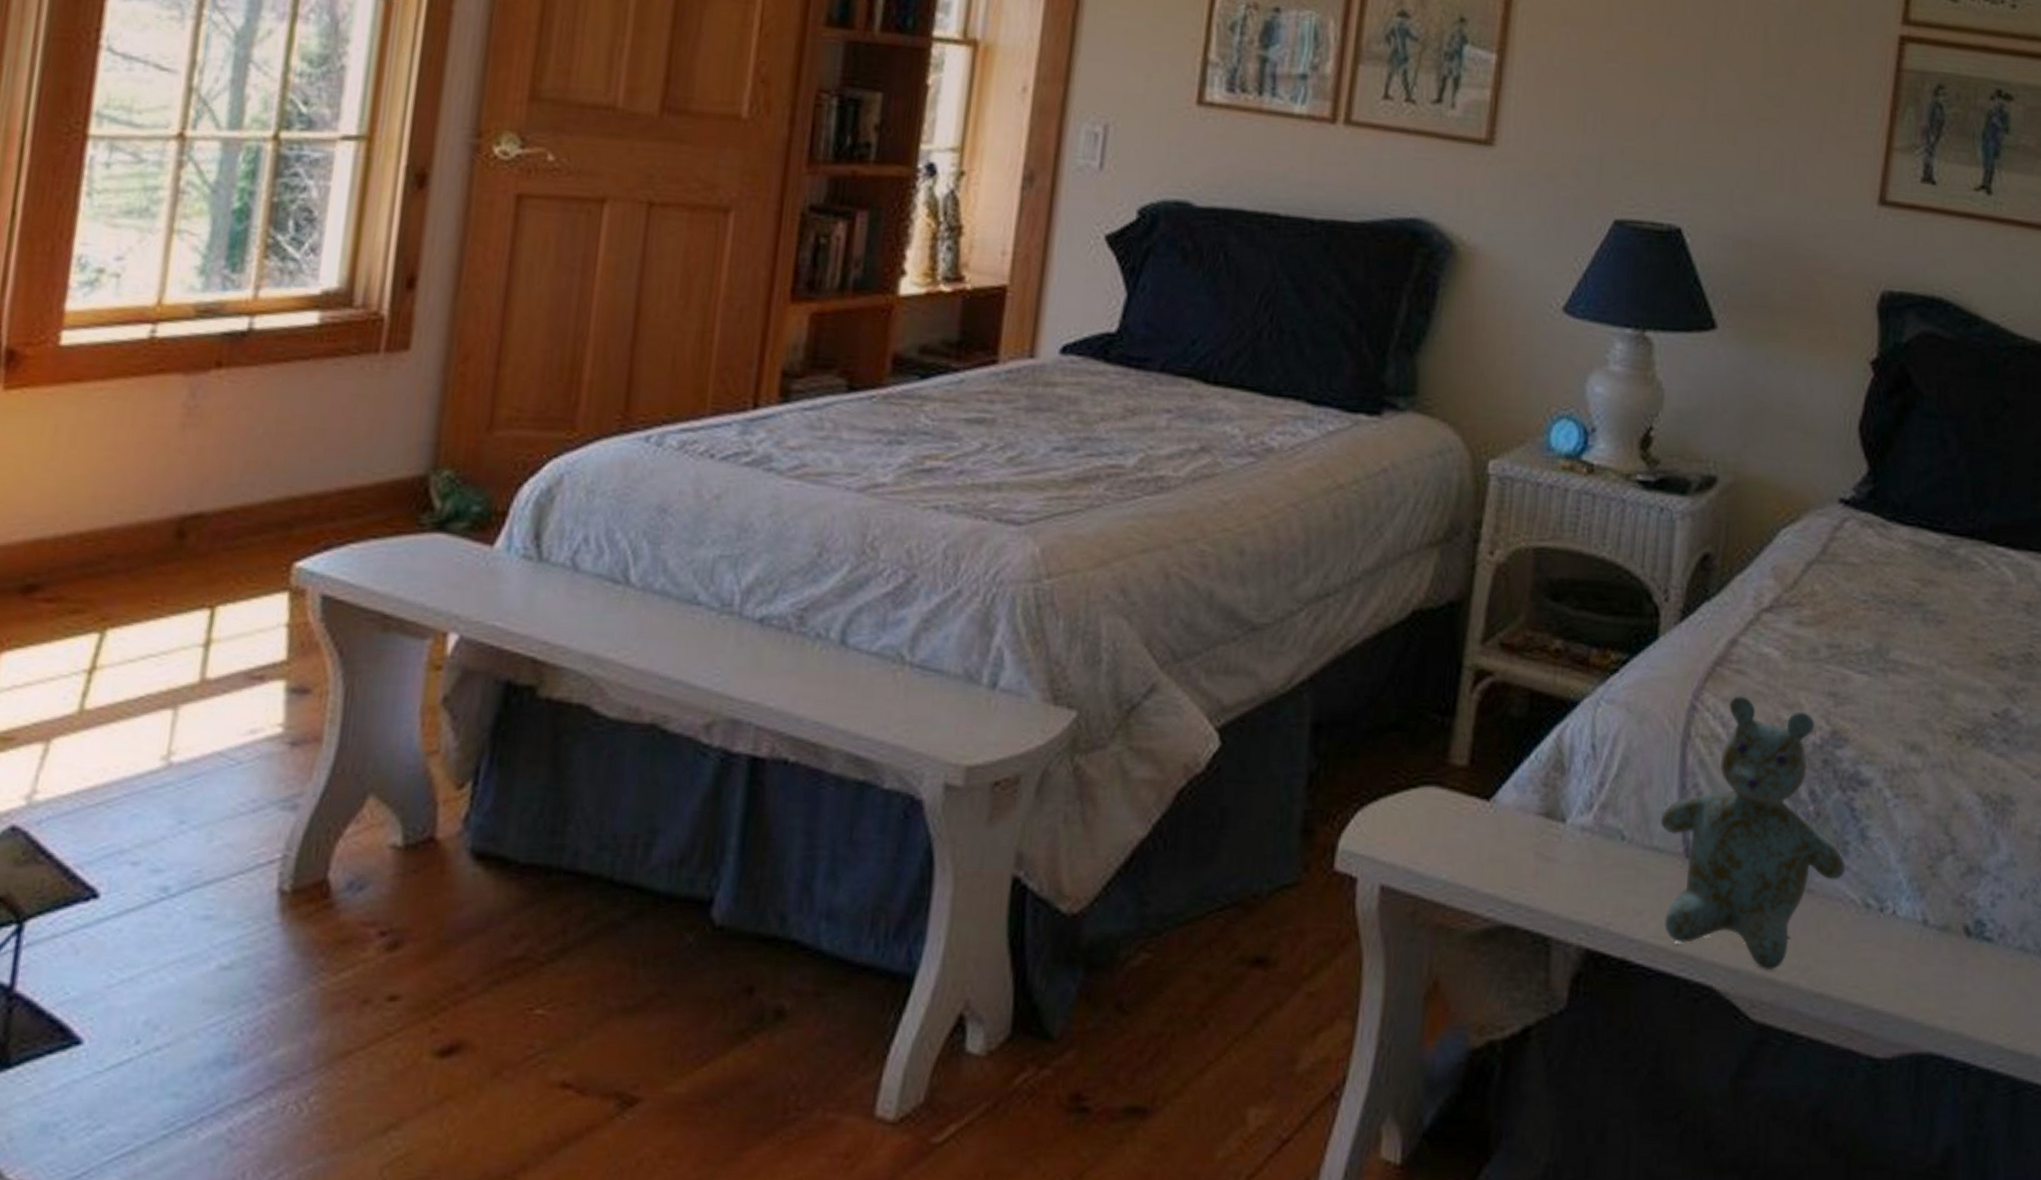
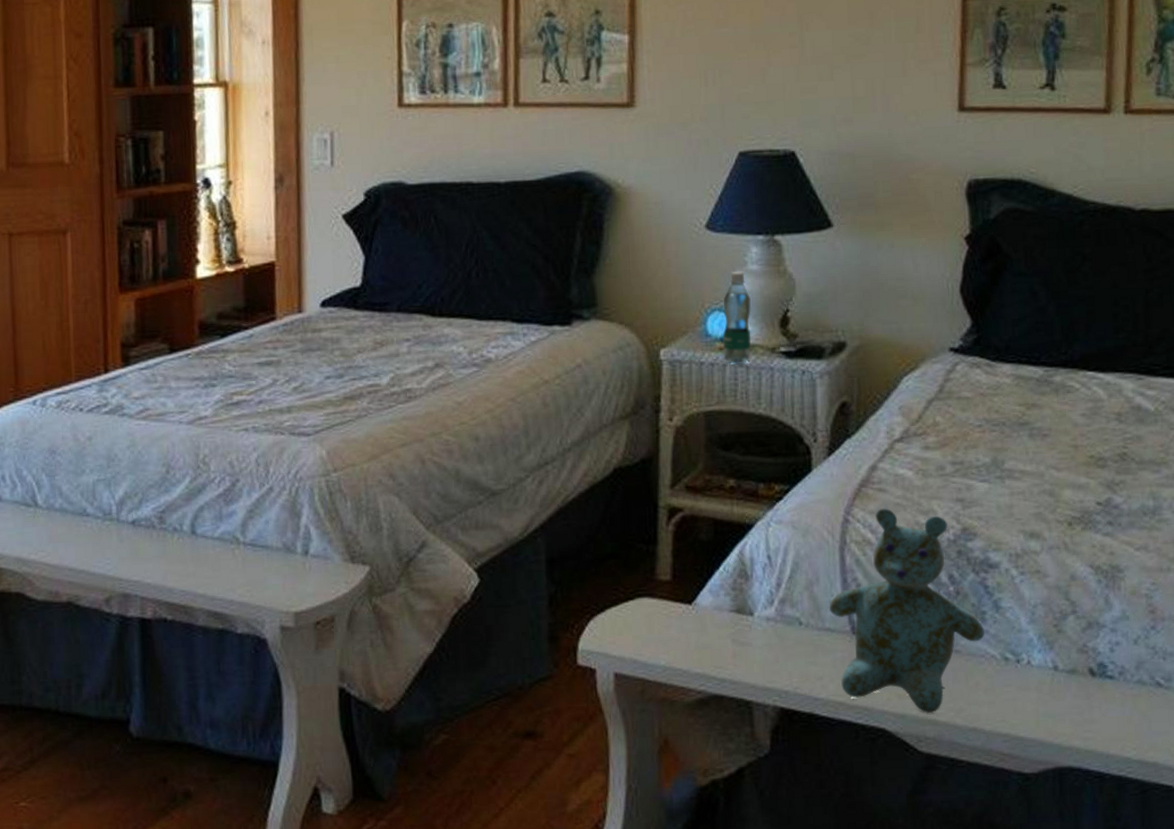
bottle: none [1565,369,1608,491] -> present [722,270,752,364]

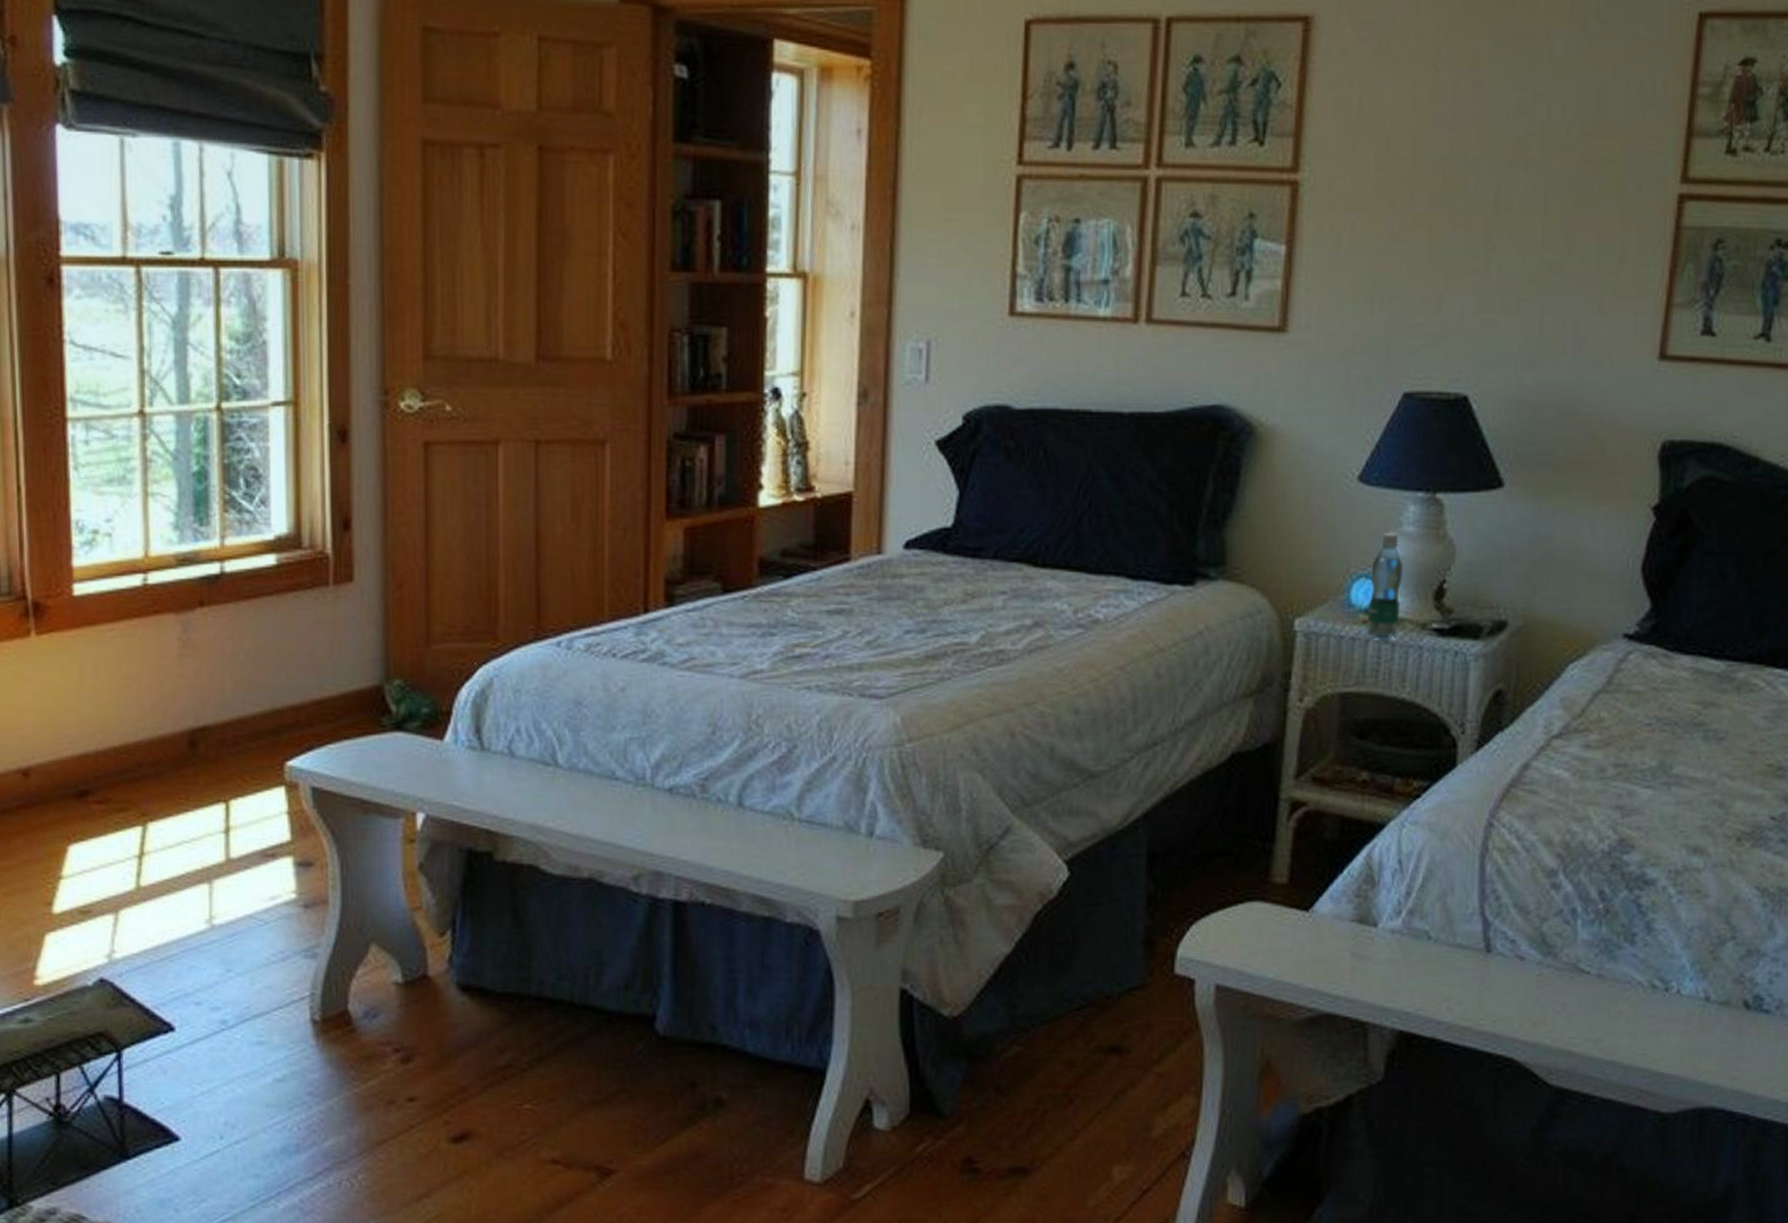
stuffed bear: present [829,508,985,714] -> none [1462,813,1633,1044]

